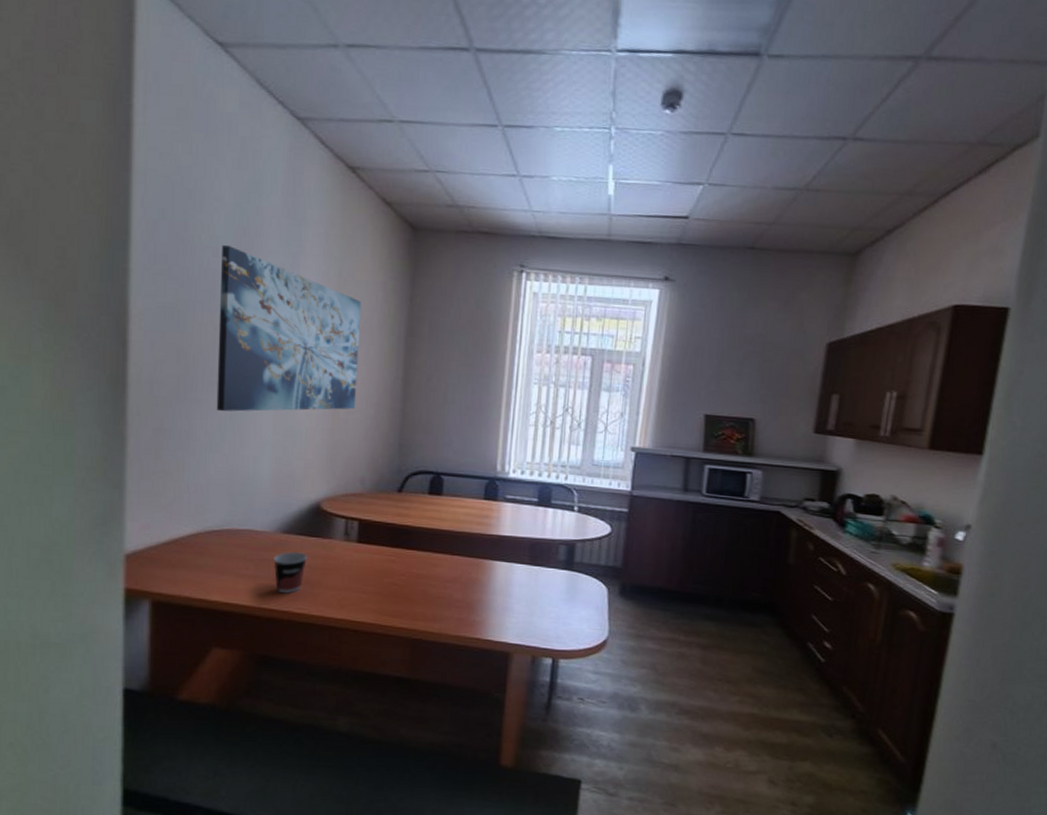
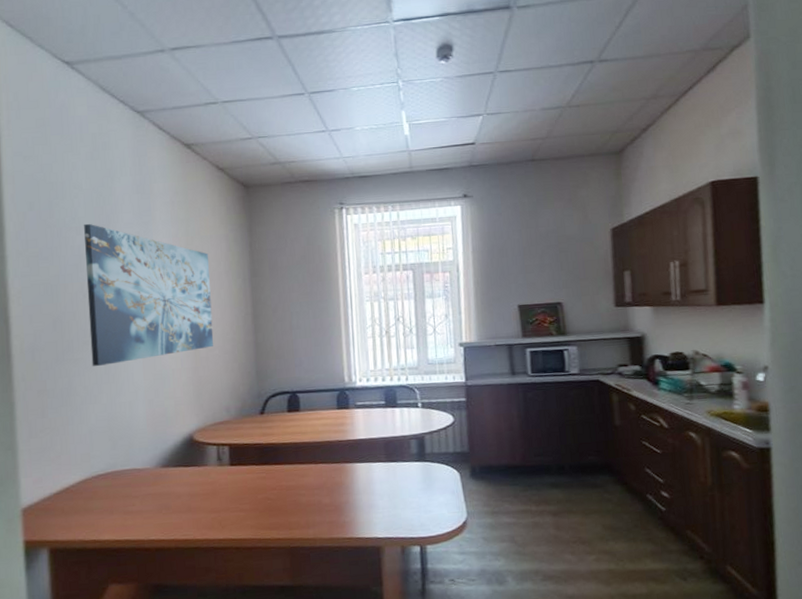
cup: present [273,551,307,594] -> none [156,482,186,523]

